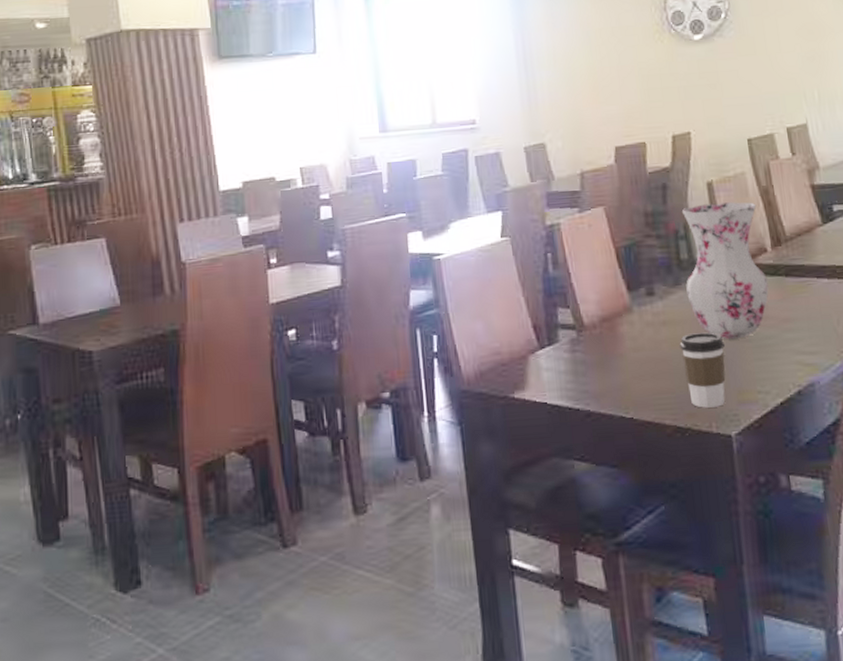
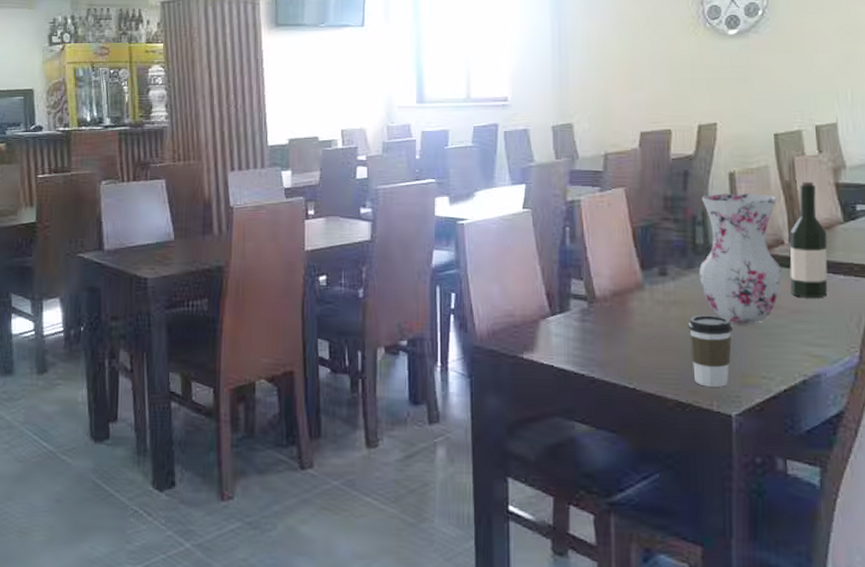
wine bottle: none [771,185,814,306] -> present [789,181,828,298]

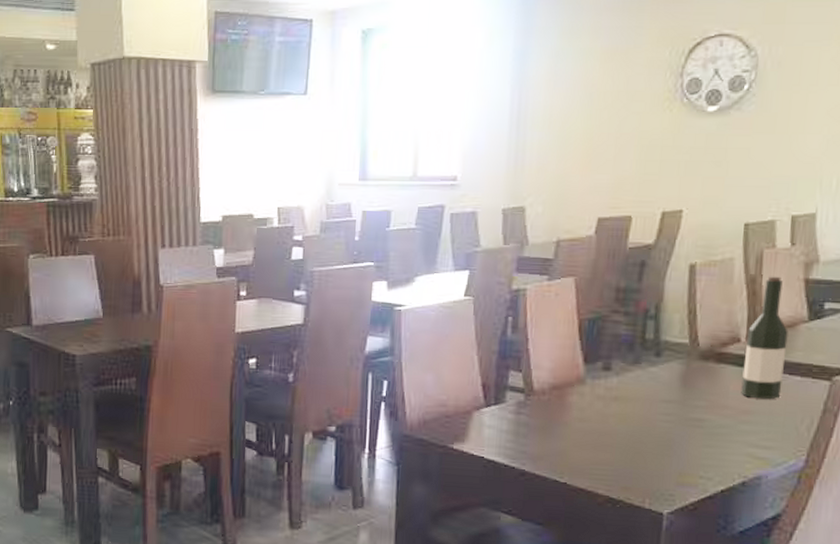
coffee cup: present [688,315,732,387] -> none [627,412,674,485]
vase: present [699,193,782,324] -> none [645,286,740,423]

